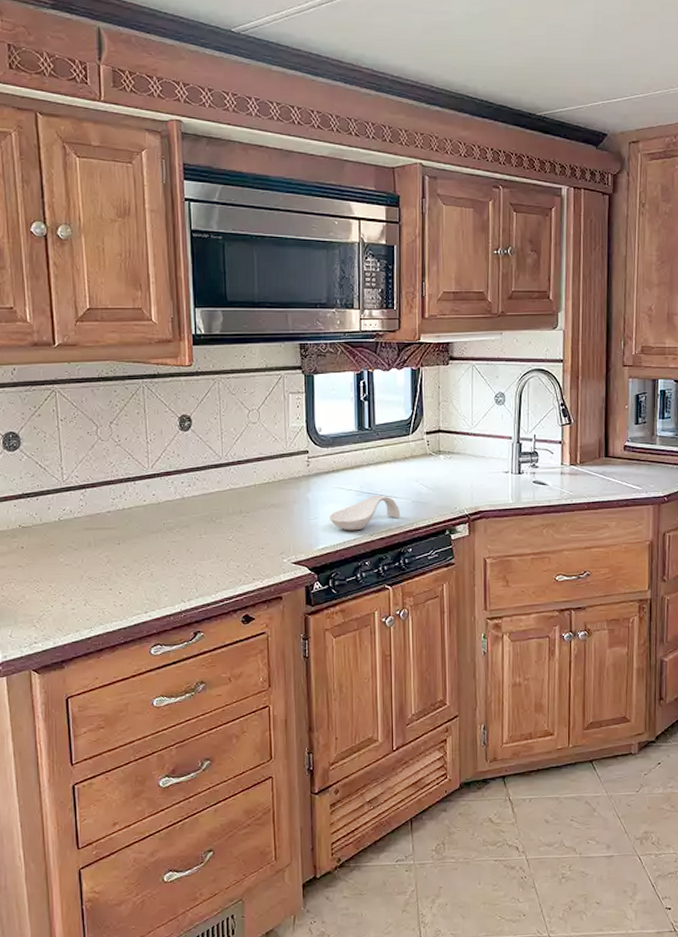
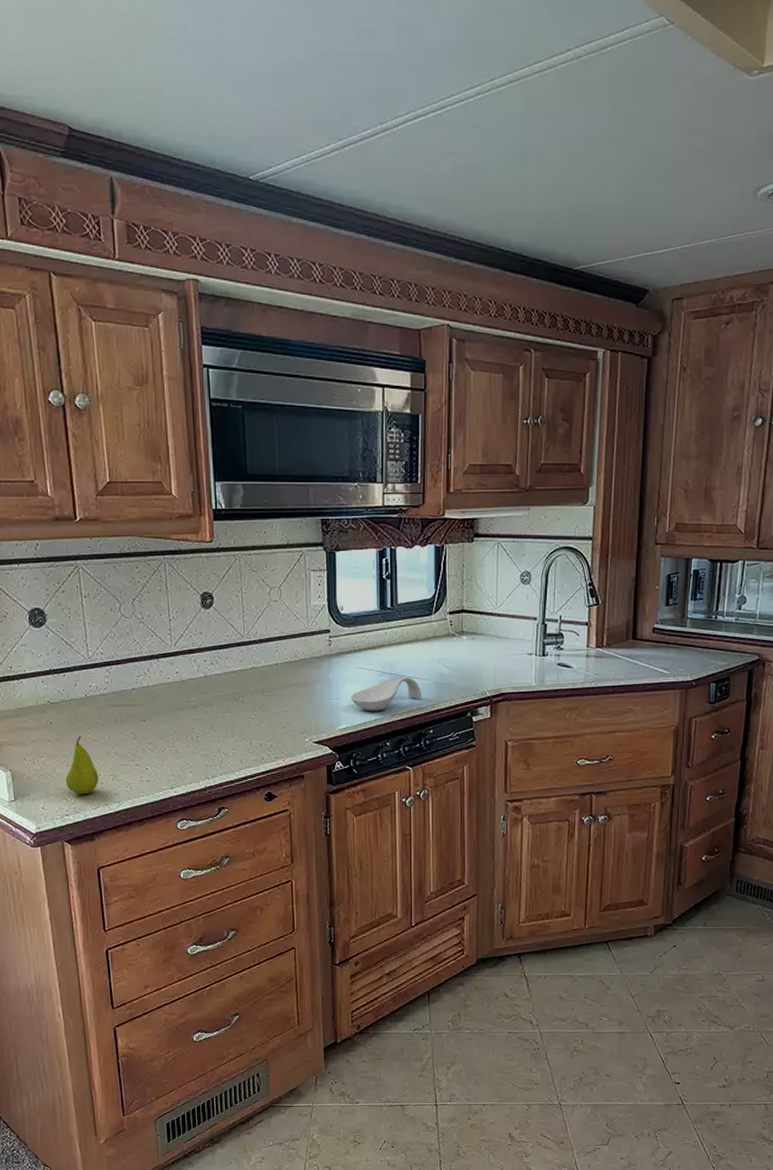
fruit: none [35,560,71,621] -> present [65,736,99,795]

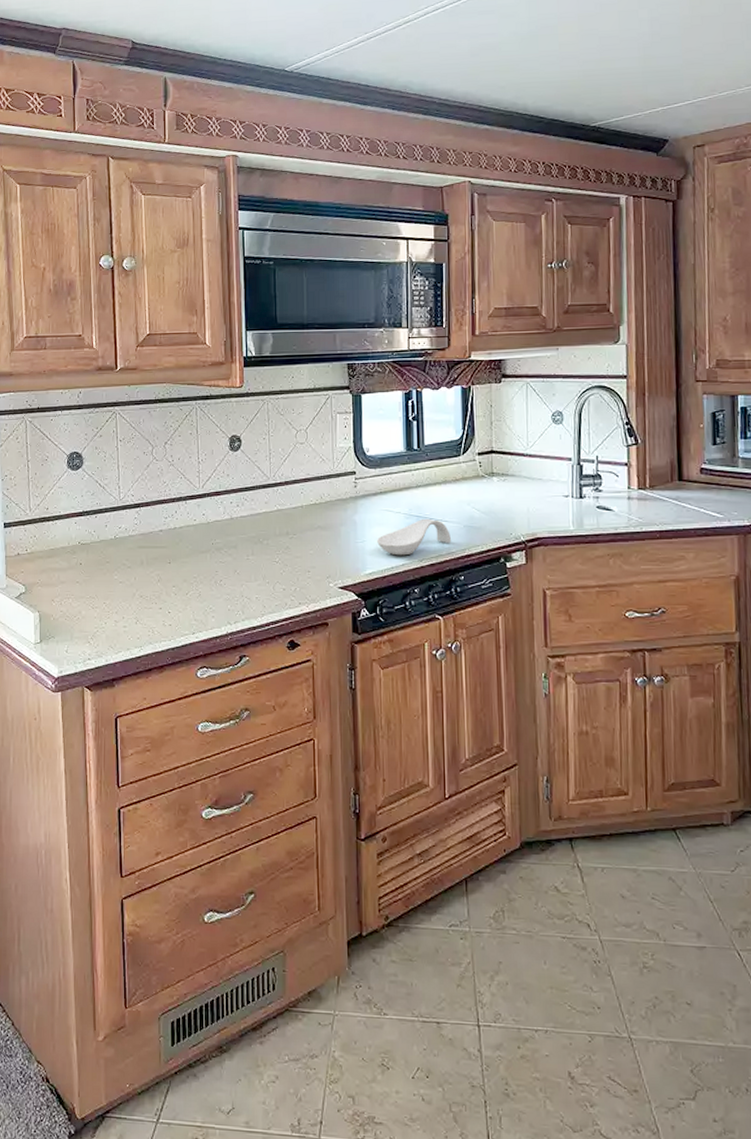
fruit: present [65,736,99,795] -> none [90,577,123,638]

